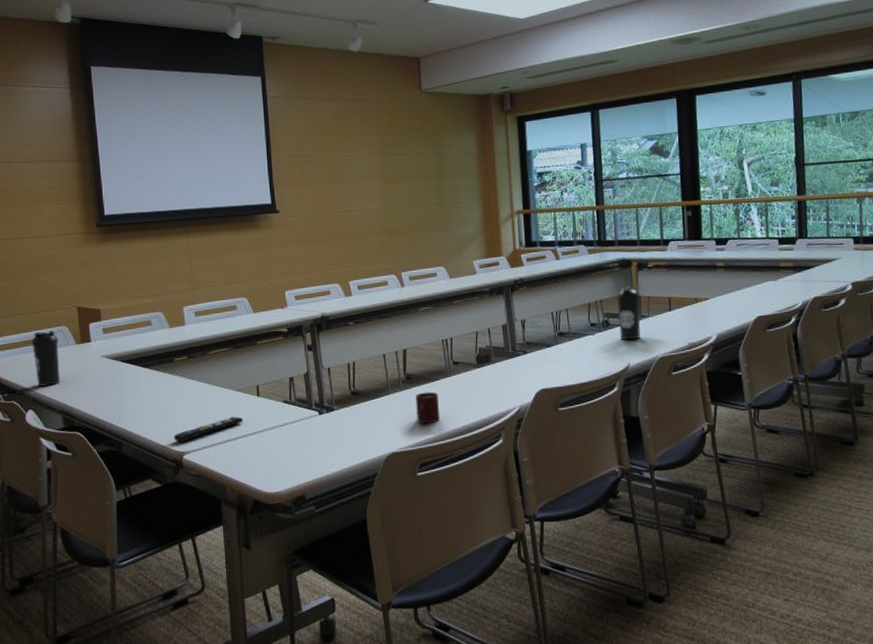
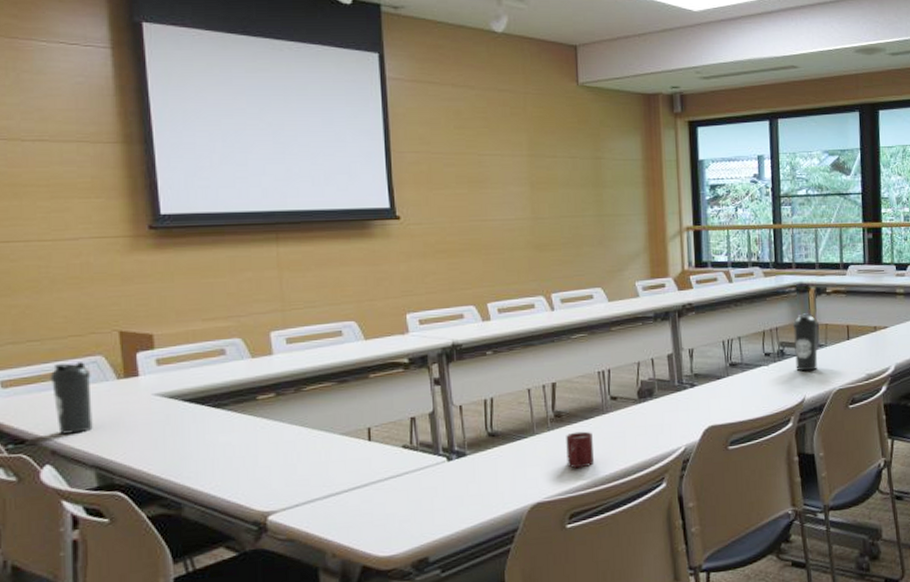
remote control: present [173,416,244,442] -> none [255,465,350,500]

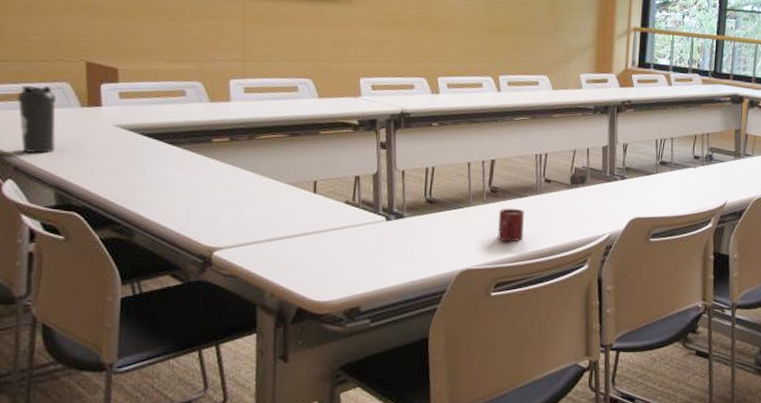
water bottle: present [792,313,819,372] -> none [722,123,748,178]

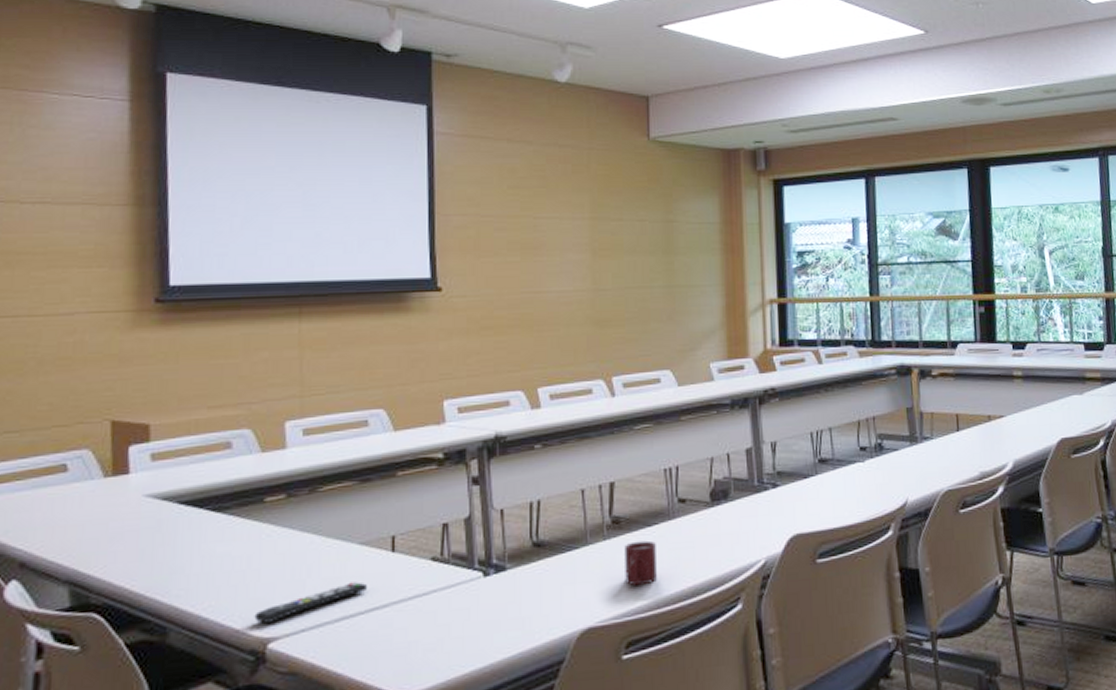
water bottle: present [17,85,57,153] -> none [26,457,75,543]
remote control: none [202,213,294,236] -> present [254,582,368,624]

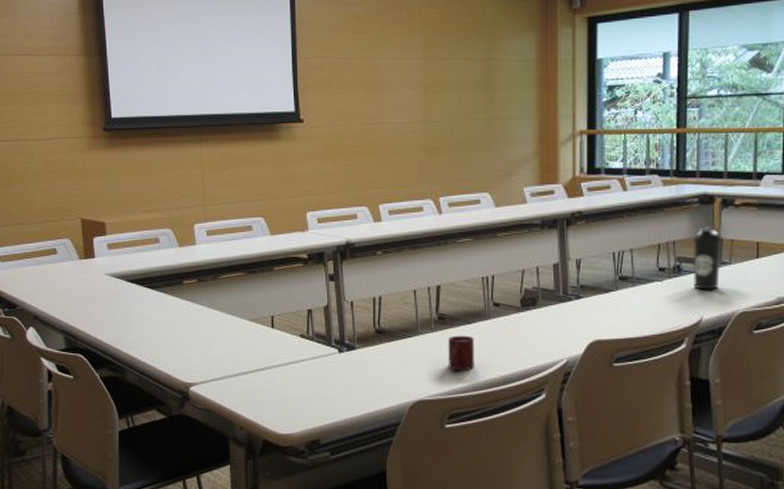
remote control: present [254,582,368,624] -> none [180,348,256,372]
water bottle: none [892,400,923,469] -> present [692,227,723,290]

